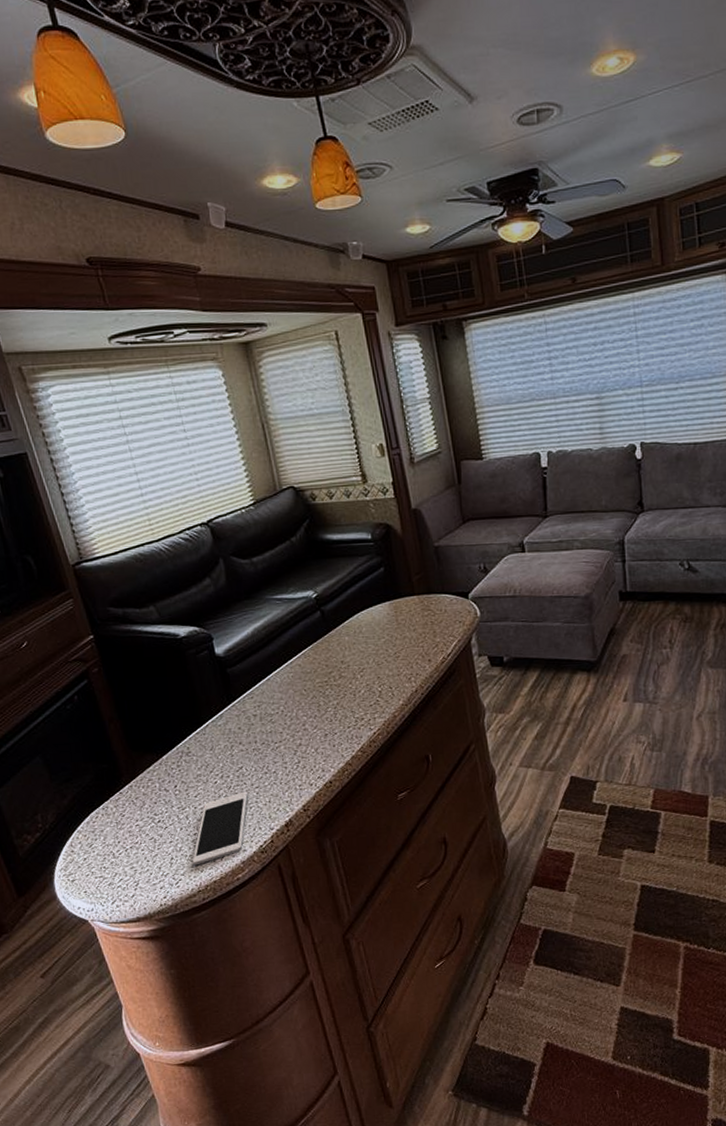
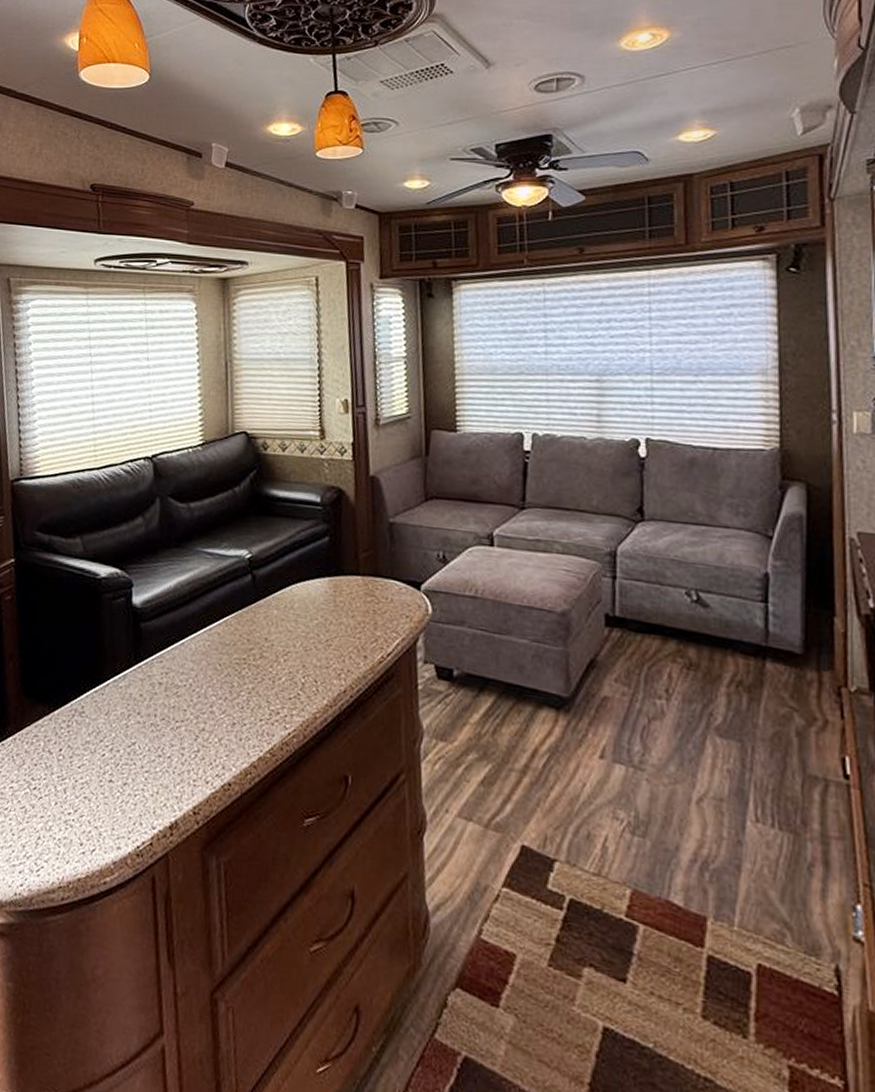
cell phone: present [192,791,248,866] -> none [59,773,135,854]

